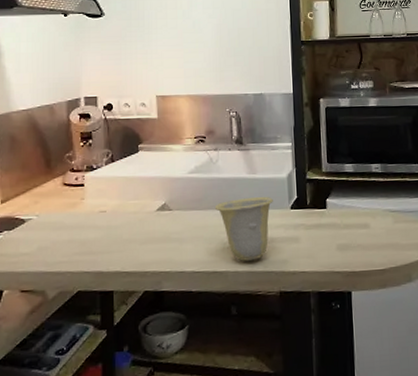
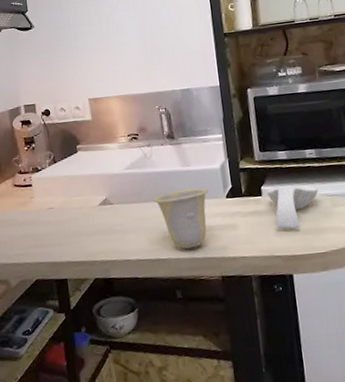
spoon rest: none [331,199,381,244] -> present [266,185,318,229]

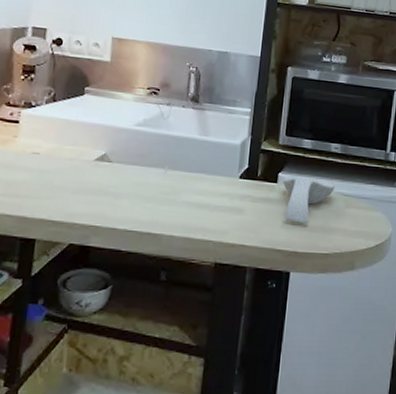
cup: present [152,187,209,249] -> none [158,160,222,227]

